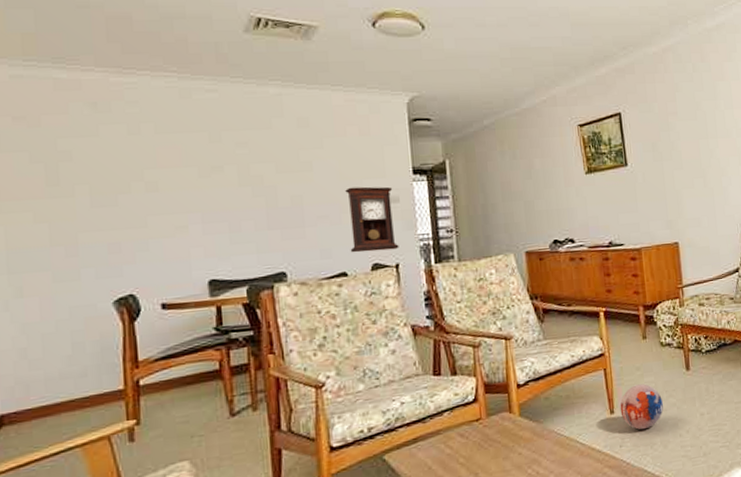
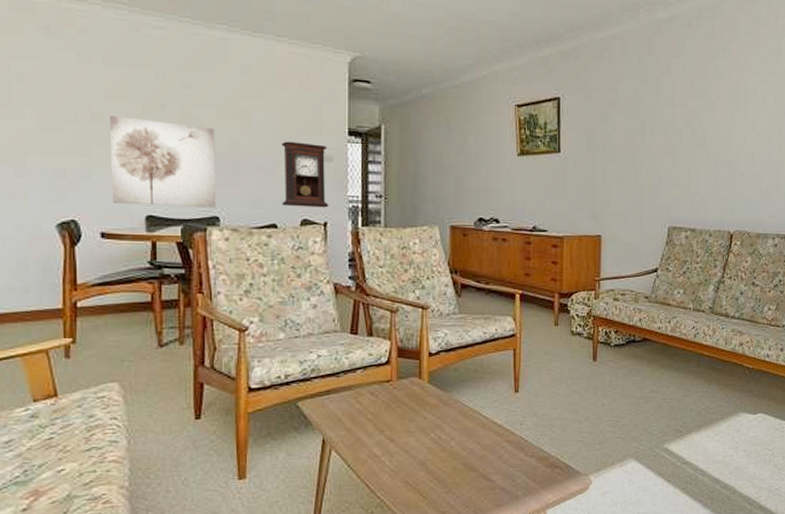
wall art: none [165,182,283,271] -> present [110,115,217,208]
ball: present [620,384,663,430] -> none [525,368,566,412]

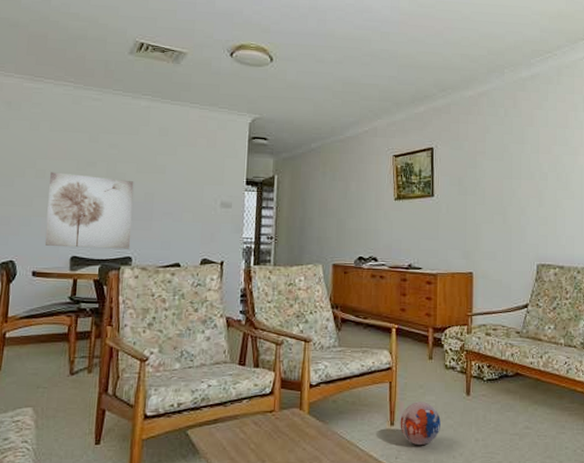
pendulum clock: present [282,141,329,208] -> none [185,191,228,249]
ball: none [525,368,566,412] -> present [400,402,441,446]

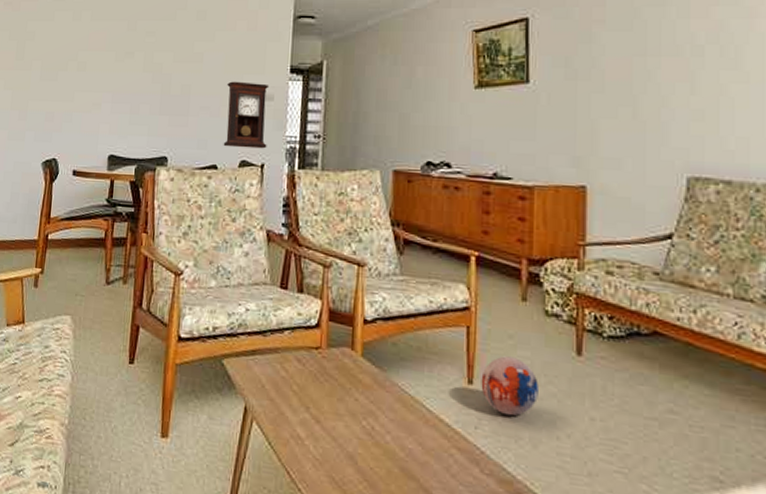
wall art: present [44,172,134,249] -> none [84,64,171,148]
pendulum clock: none [185,191,228,249] -> present [223,81,270,149]

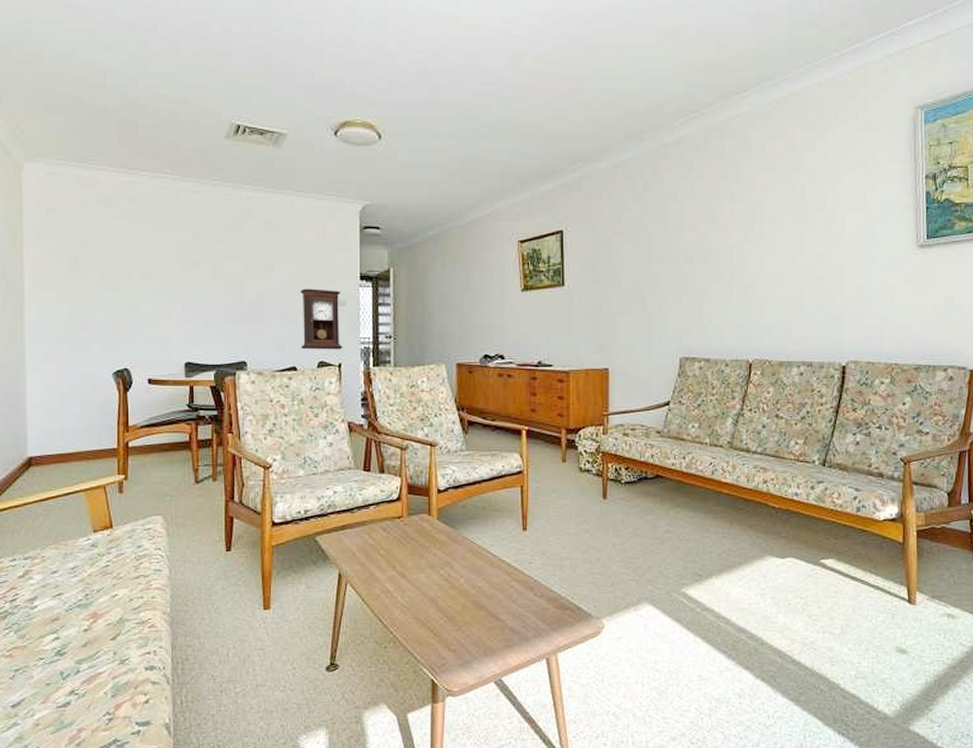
ball: present [481,356,538,416] -> none [533,506,576,551]

